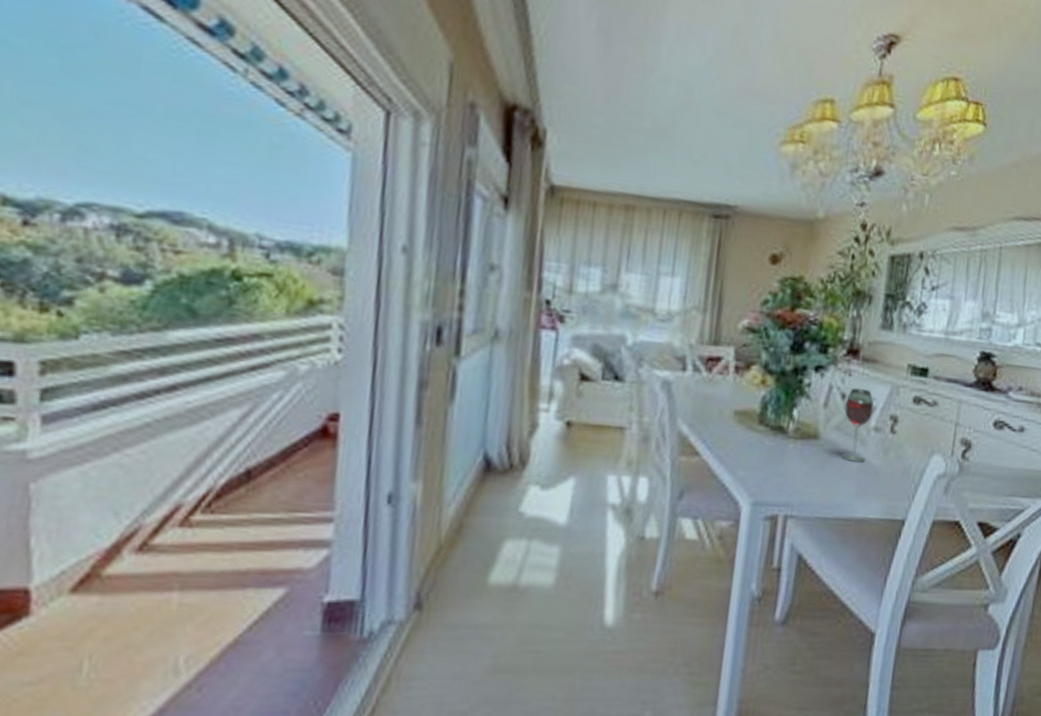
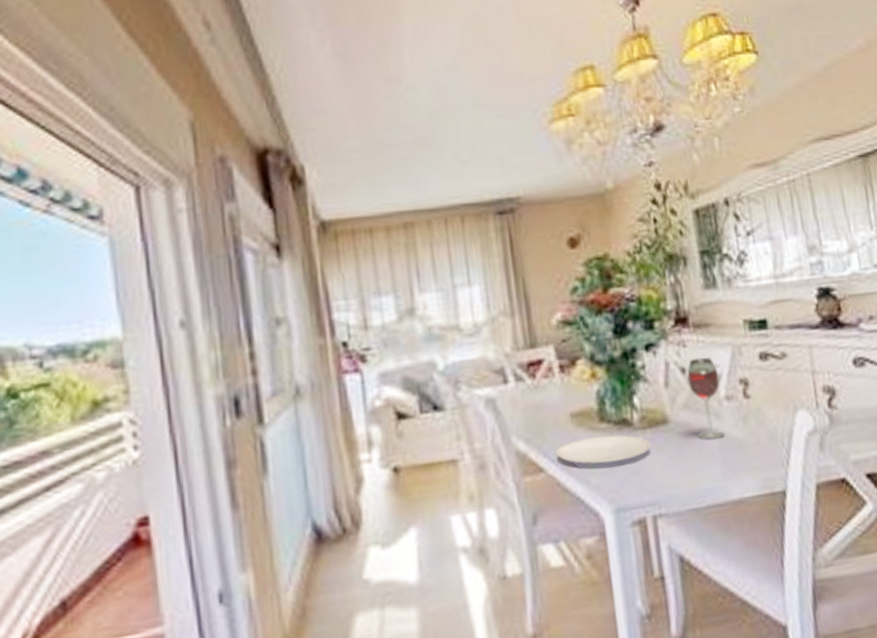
plate: none [714,435,799,463] -> present [557,435,651,464]

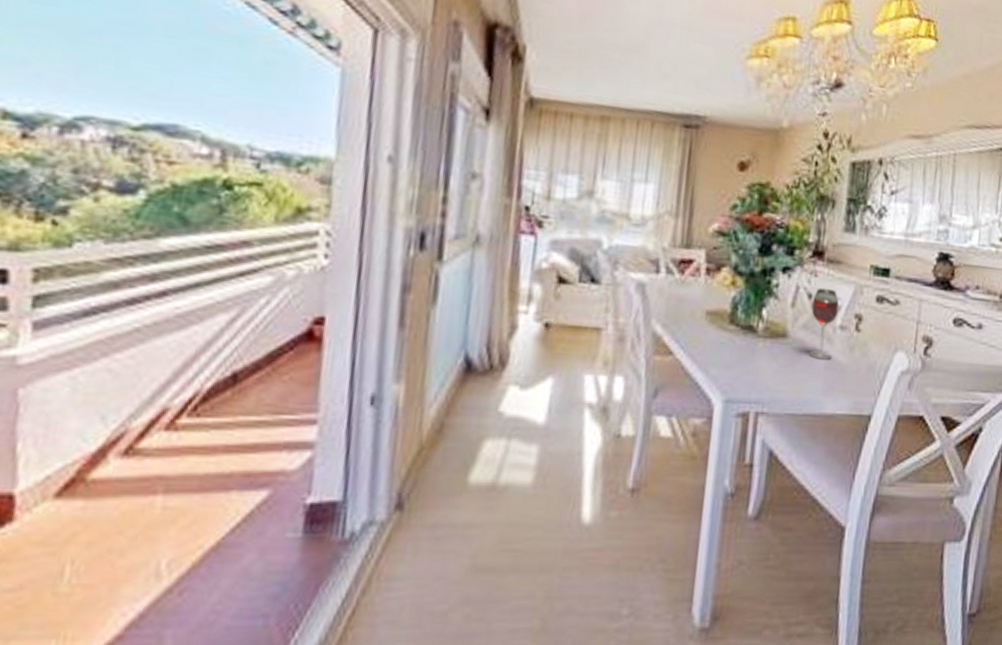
plate: present [557,435,651,464] -> none [687,334,768,361]

